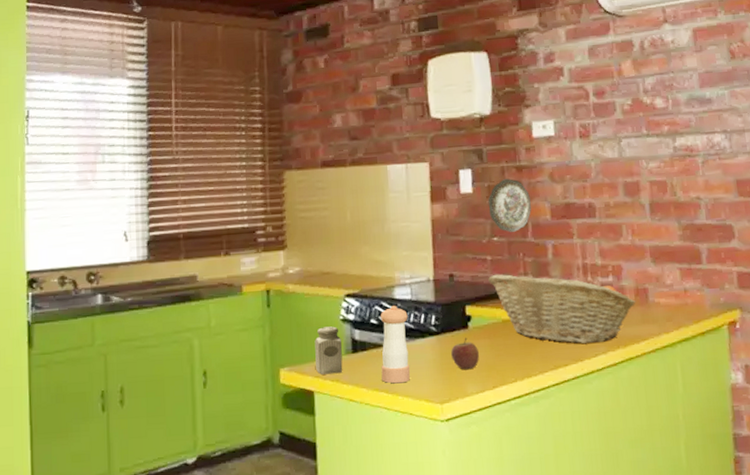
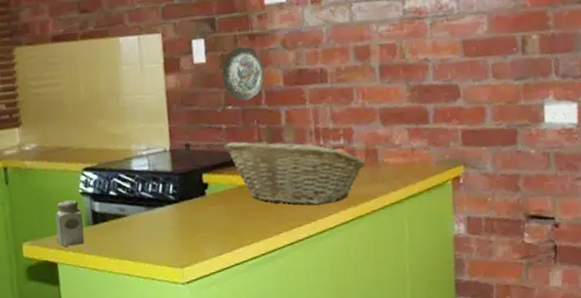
pepper shaker: present [380,306,411,384] -> none [119,177,151,252]
apple: present [451,337,479,370] -> none [189,204,217,235]

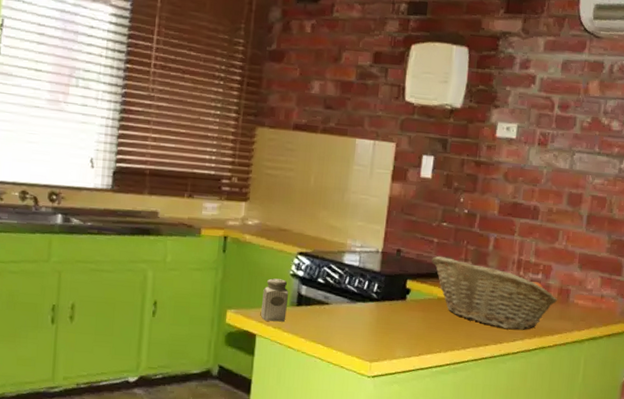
decorative plate: present [221,47,265,100] -> none [443,171,483,221]

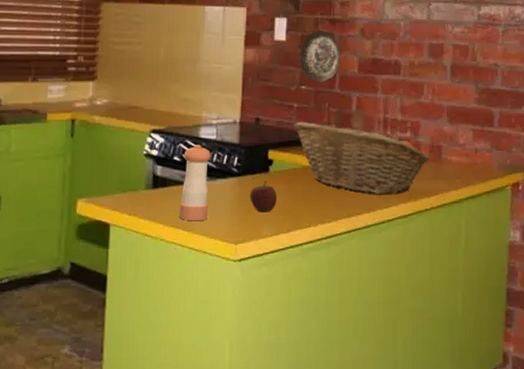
salt shaker: present [261,278,289,322] -> none [114,161,144,208]
pepper shaker: none [320,269,353,339] -> present [179,145,211,221]
apple: none [386,307,412,336] -> present [250,180,277,213]
decorative plate: none [443,171,483,221] -> present [300,30,340,82]

